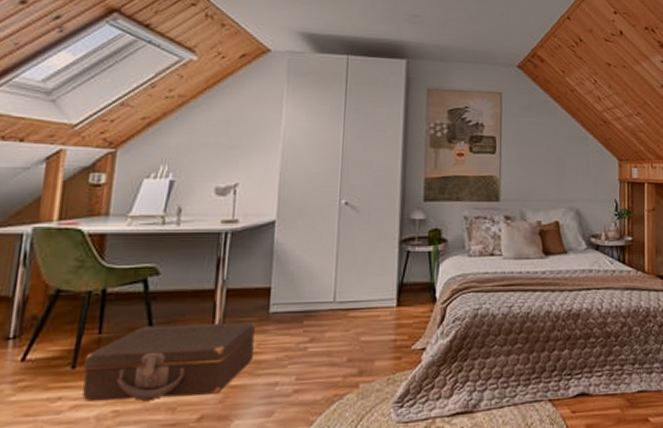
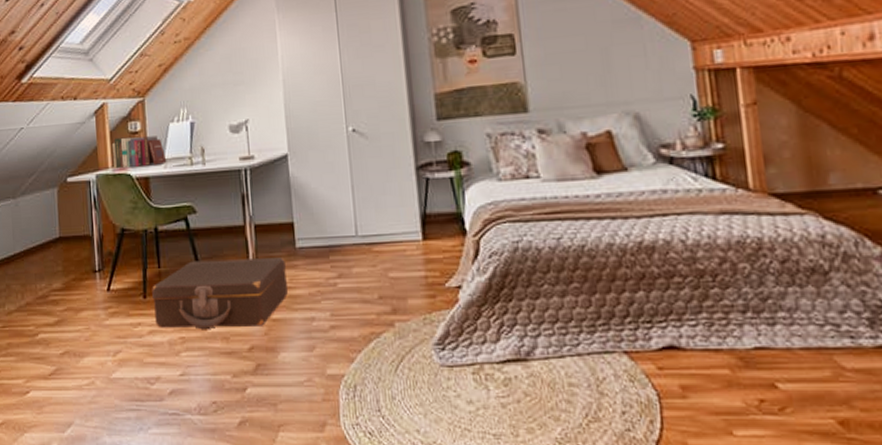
books: none [59,188,133,222] -> present [112,136,167,168]

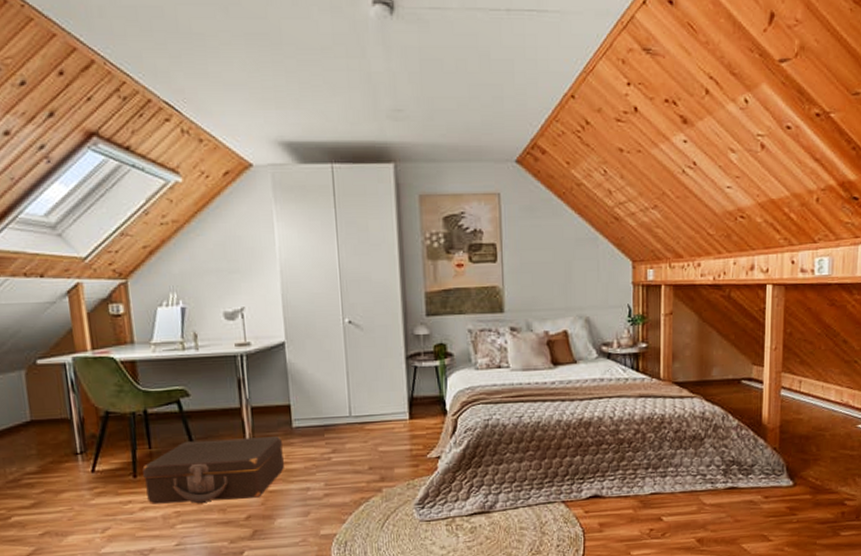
books: present [112,136,167,168] -> none [90,319,156,351]

